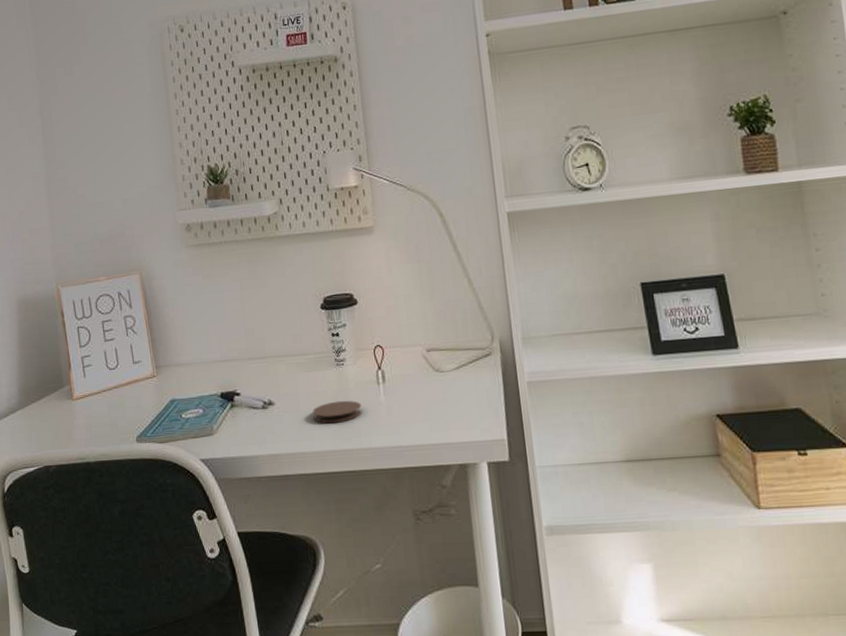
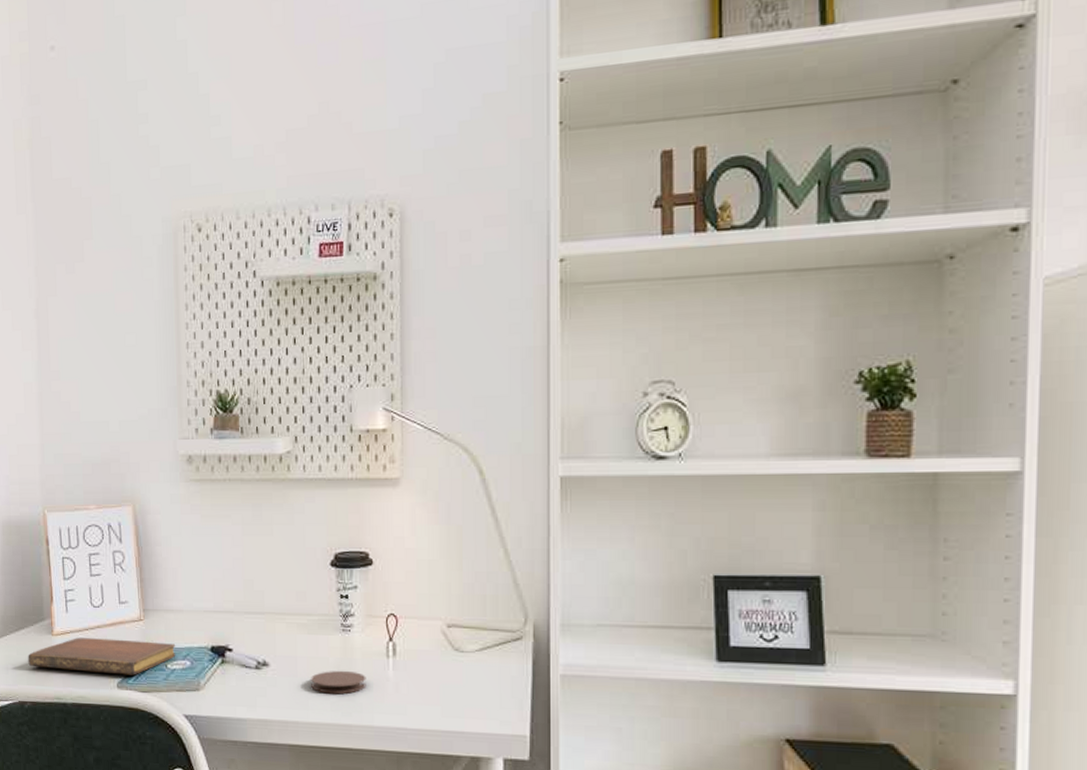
notebook: none [50,394,189,432] -> present [28,638,176,676]

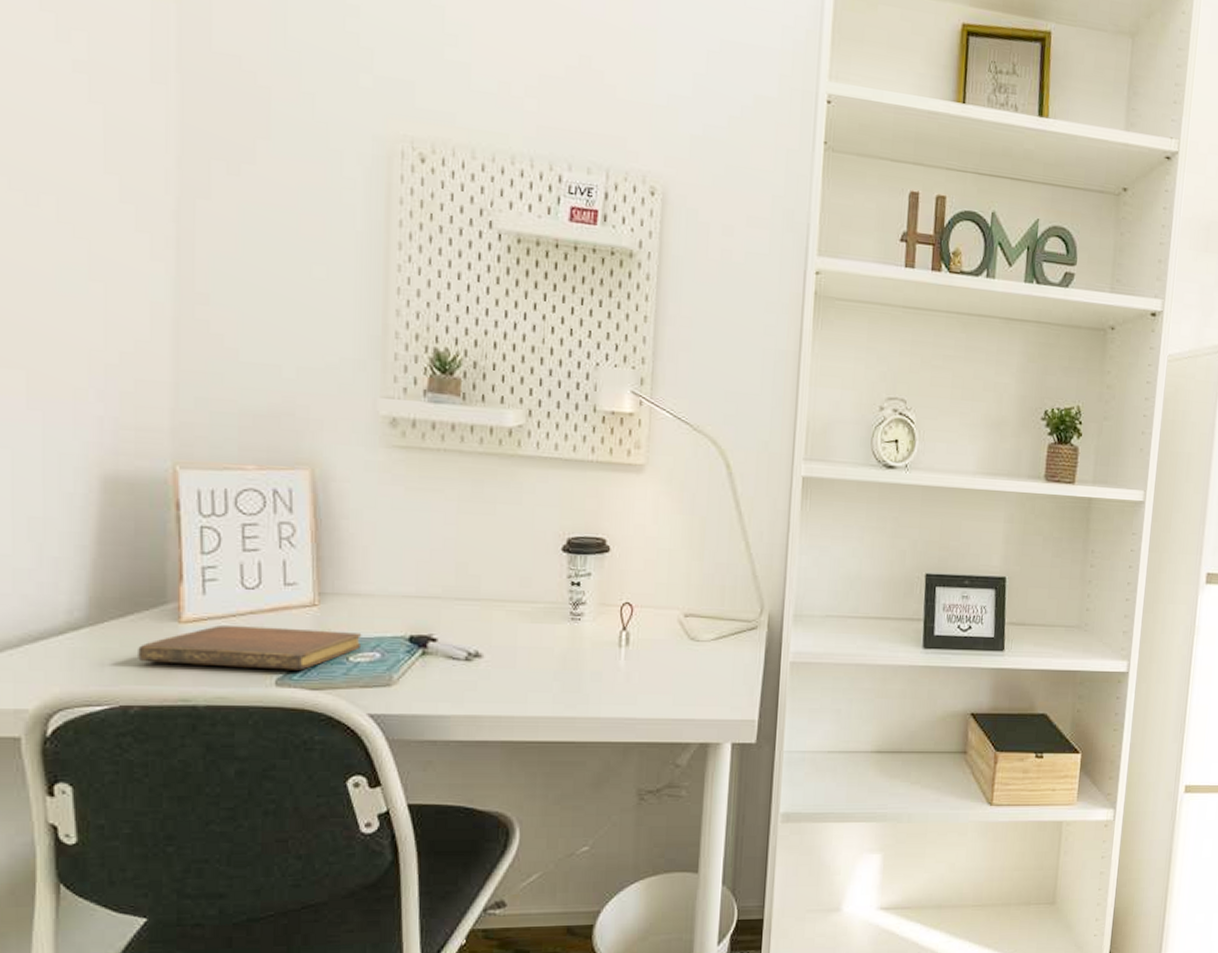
coaster: present [311,670,366,695] -> none [531,660,595,686]

